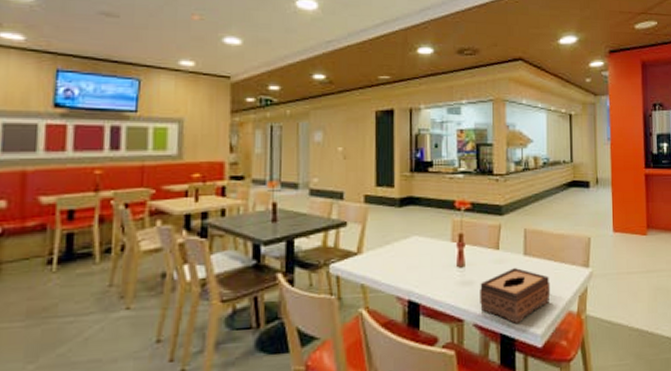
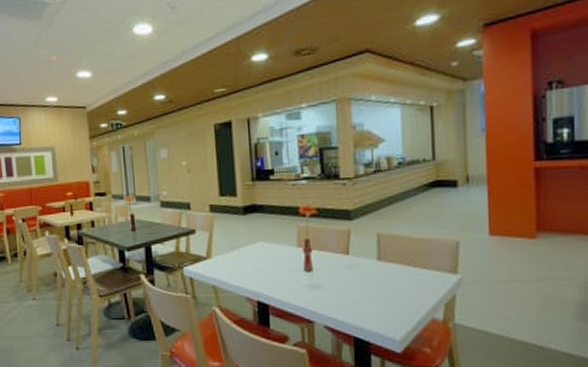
tissue box: present [480,268,551,323] -> none [329,273,410,328]

